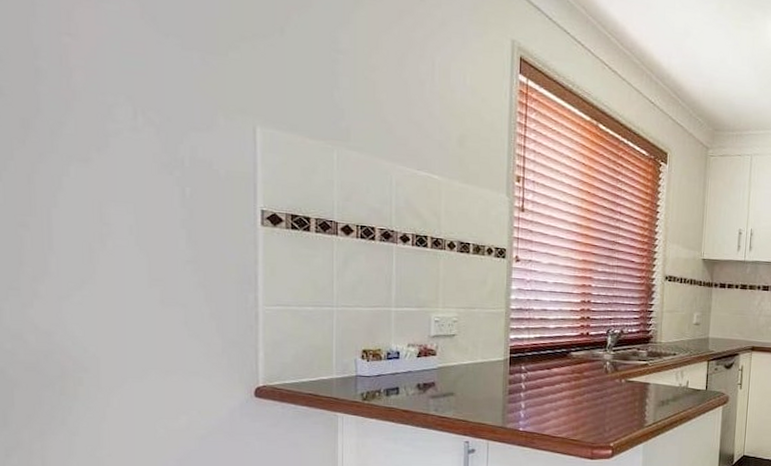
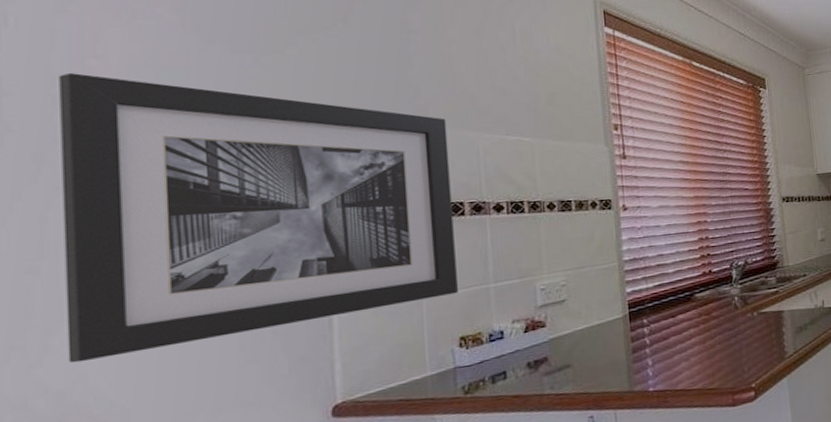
wall art: none [40,47,365,311] -> present [59,73,458,364]

